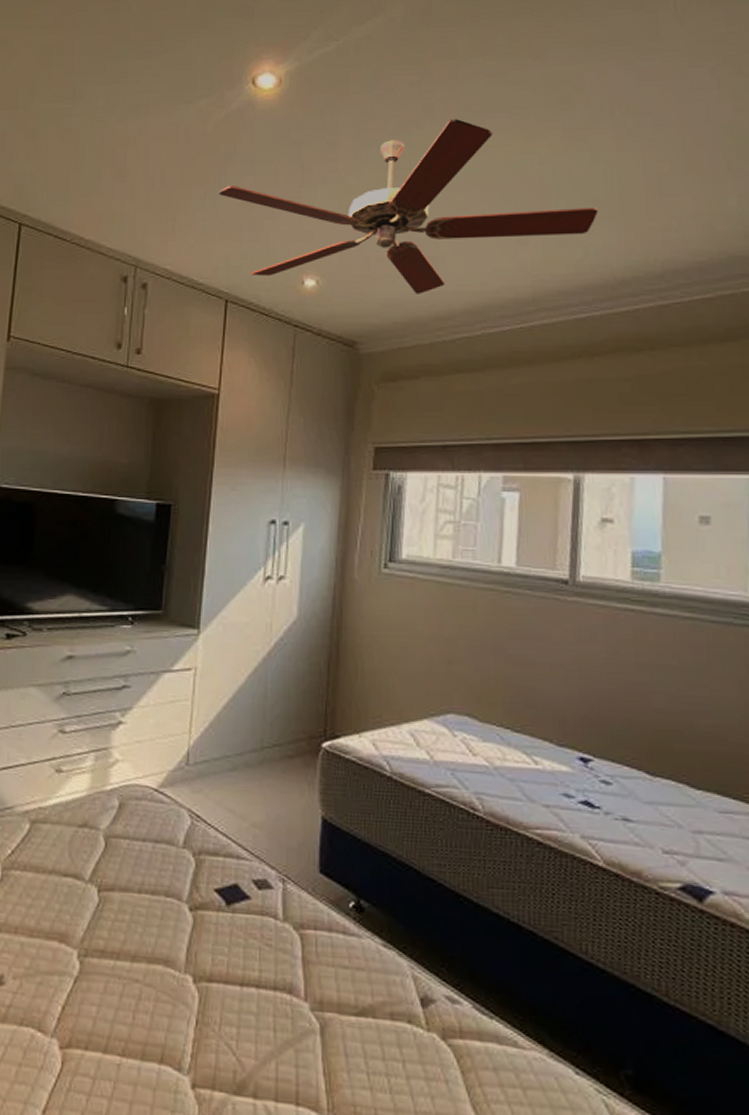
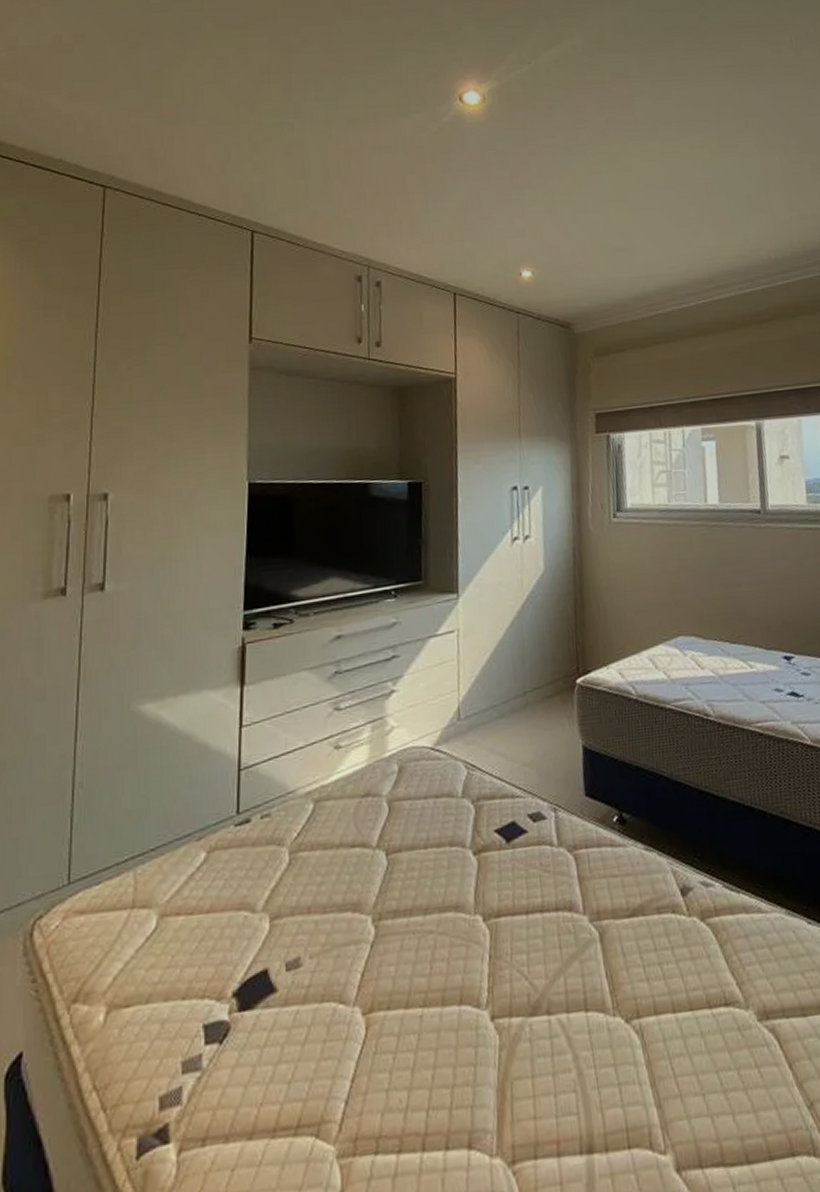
ceiling fan: present [218,119,598,294] -> none [438,130,752,280]

